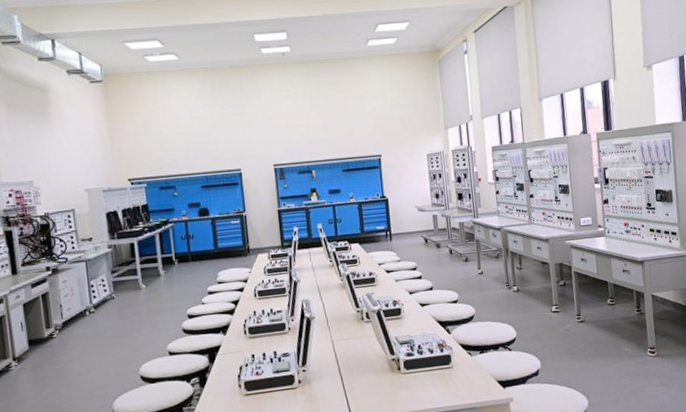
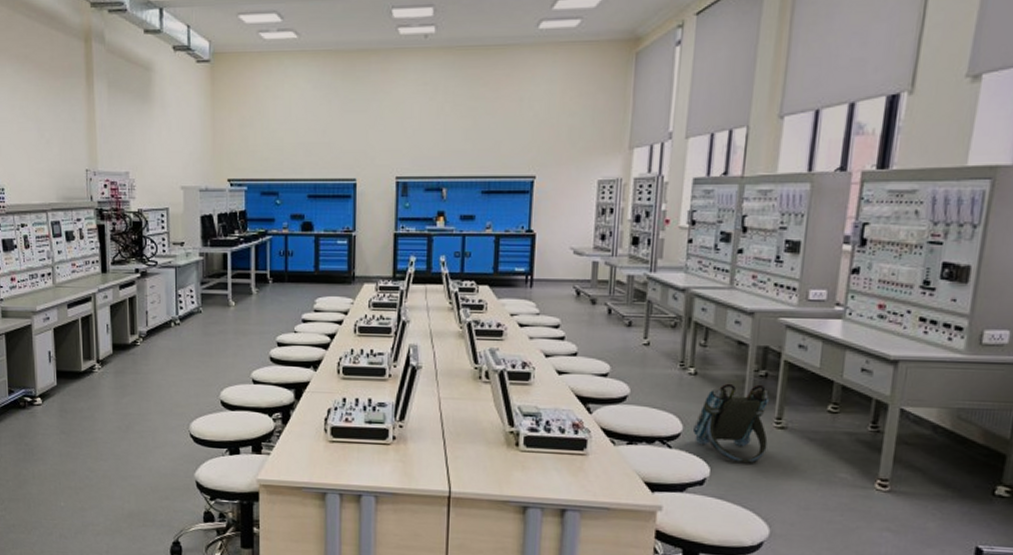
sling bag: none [523,291,575,353] -> present [692,383,770,463]

